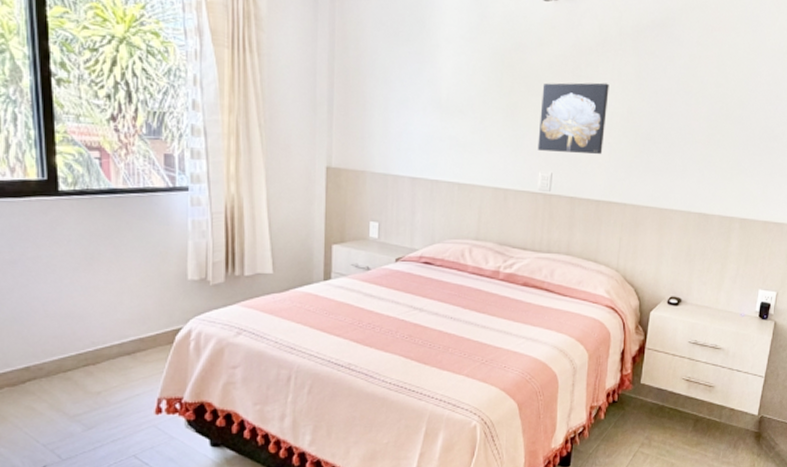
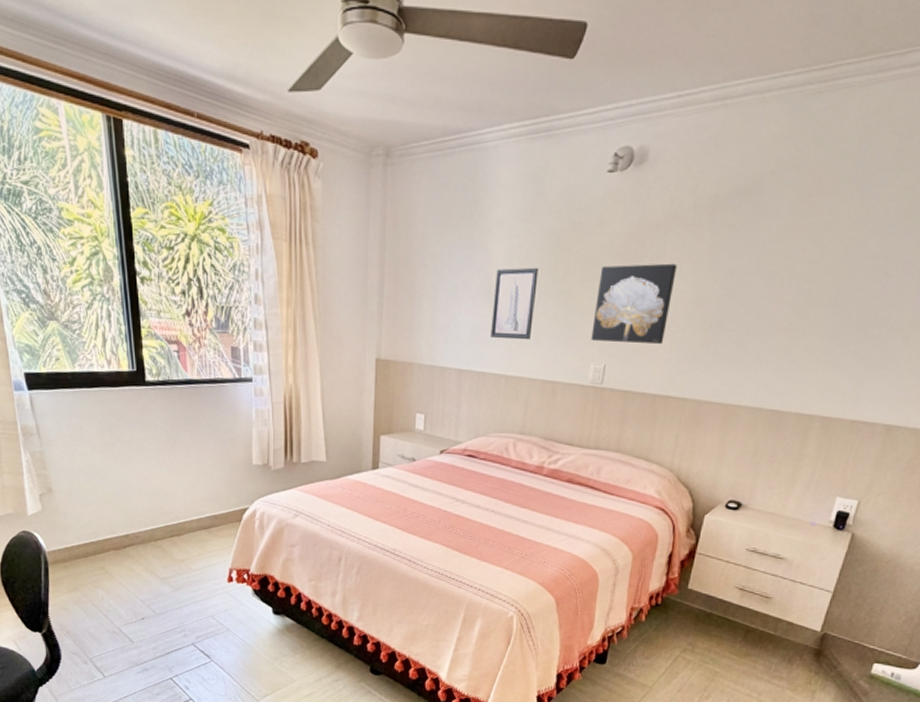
wall art: none [442,82,486,150] -> present [490,267,539,340]

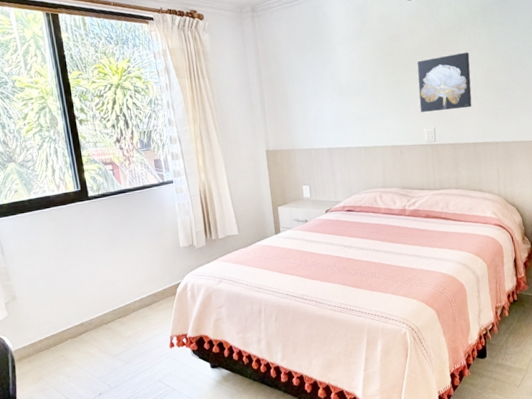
wall art: present [490,267,539,340] -> none [344,69,377,122]

